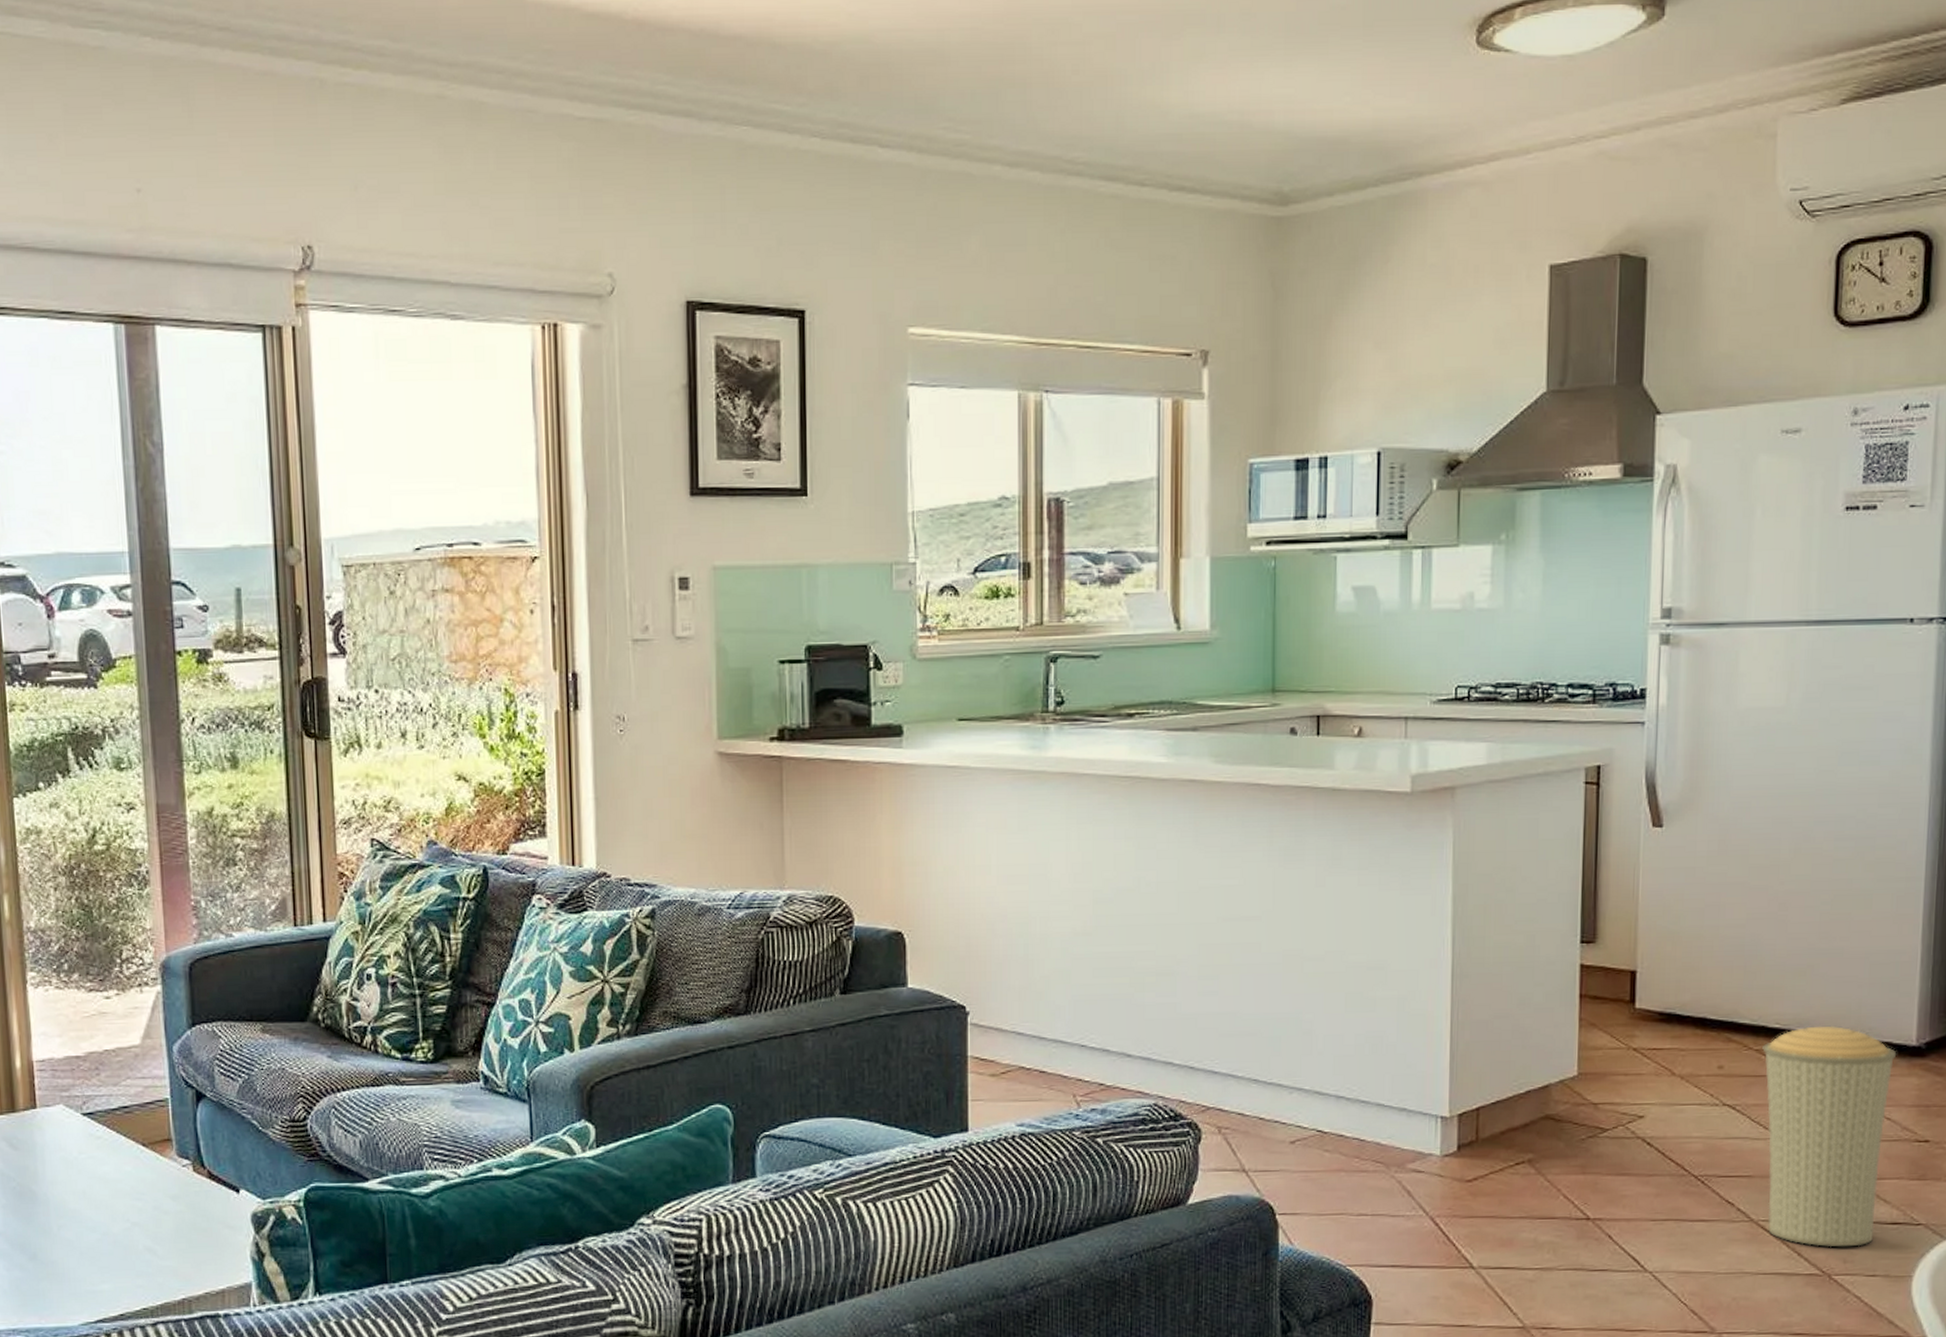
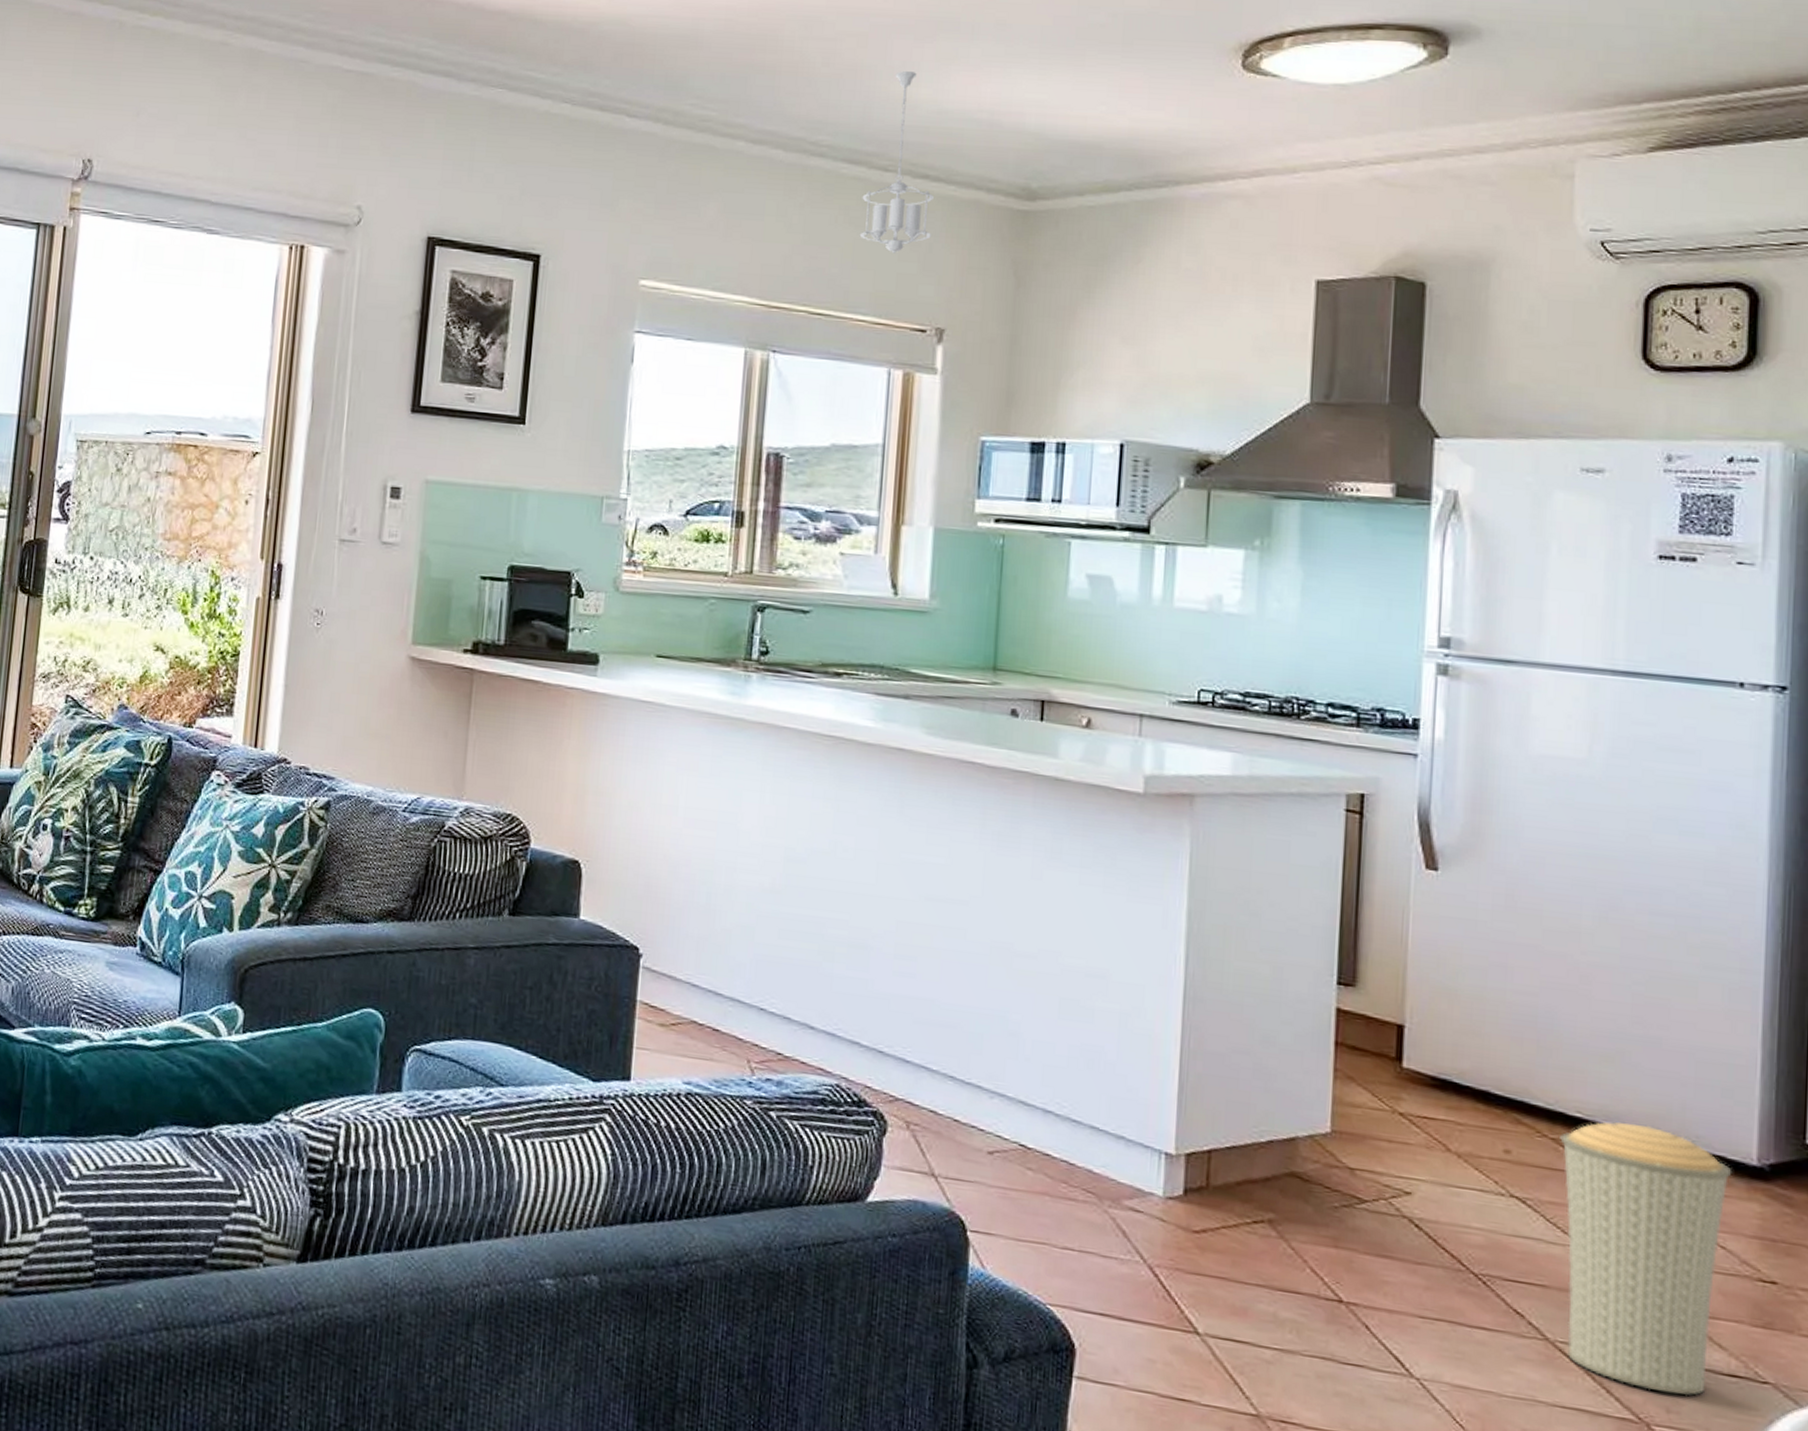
pendant light: none [1121,73,1192,275] -> present [859,71,934,254]

